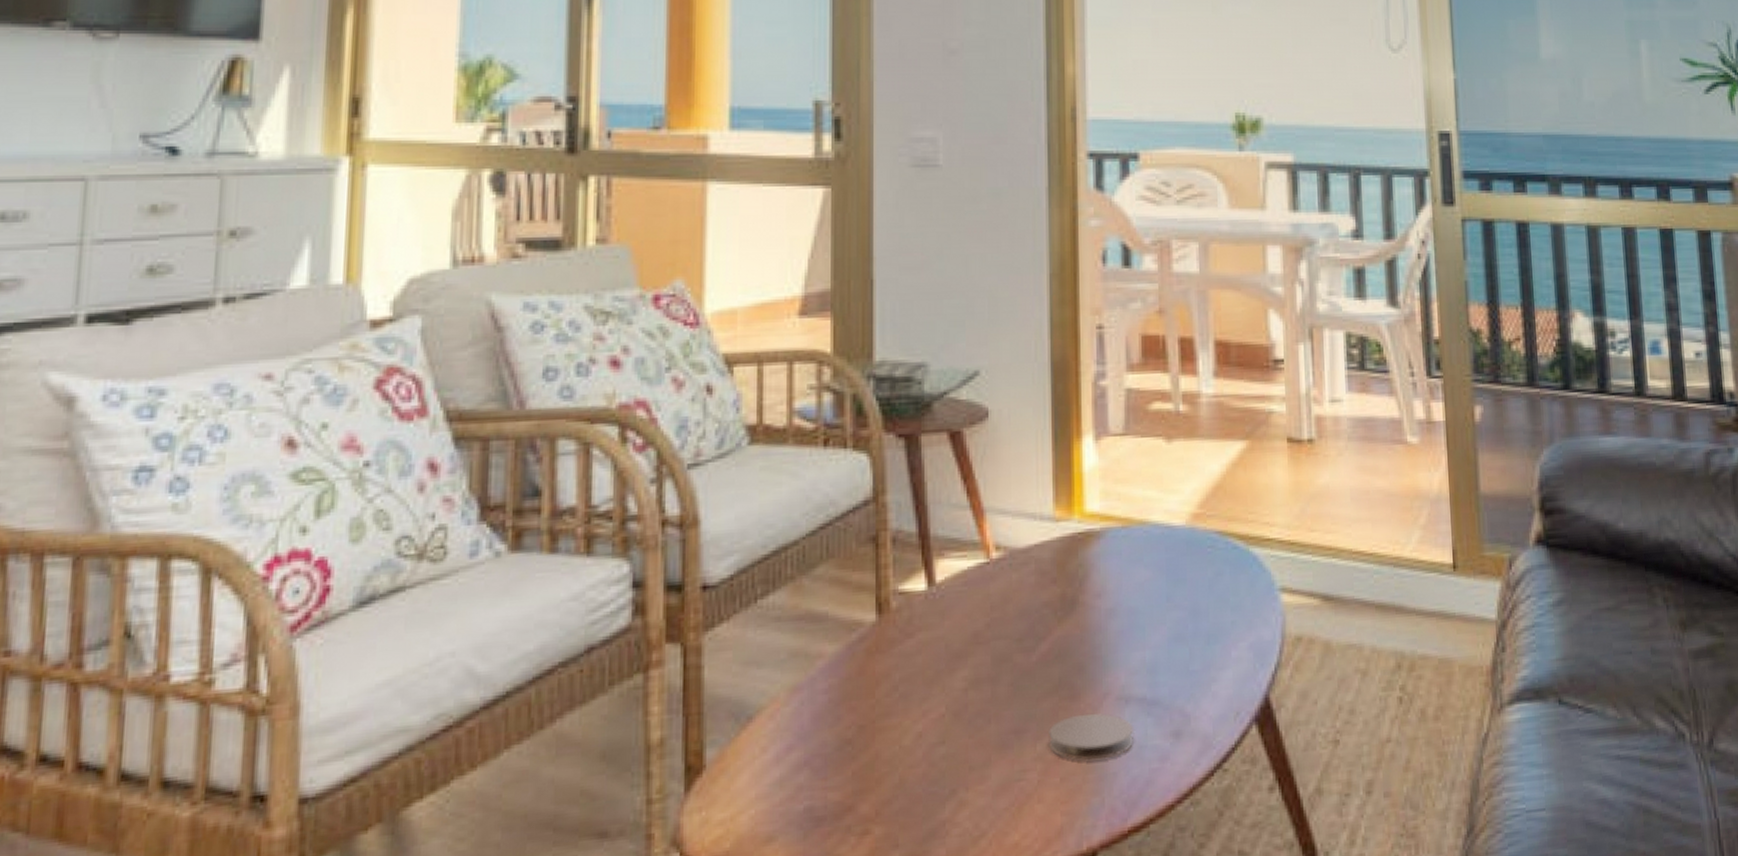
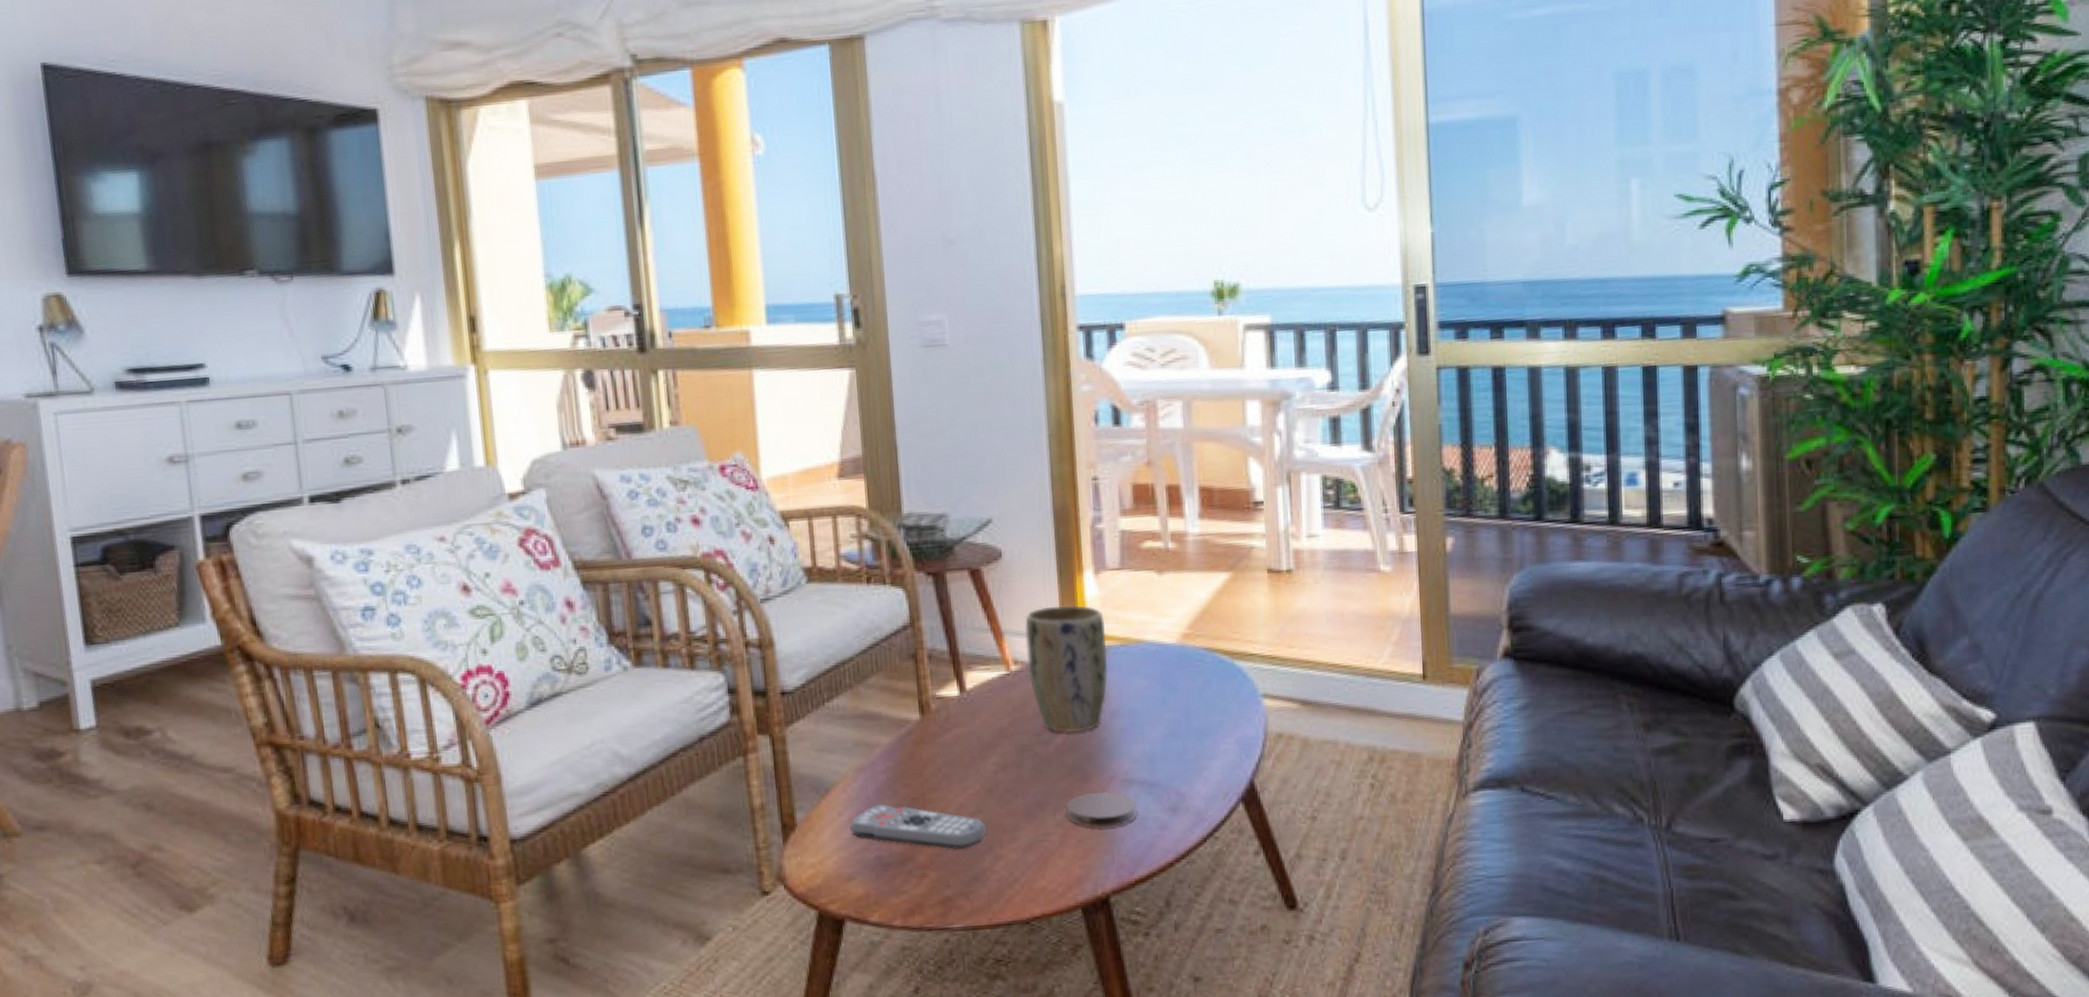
remote control: none [775,734,950,796] -> present [849,804,987,850]
plant pot: none [1010,476,1106,638] -> present [1025,604,1108,733]

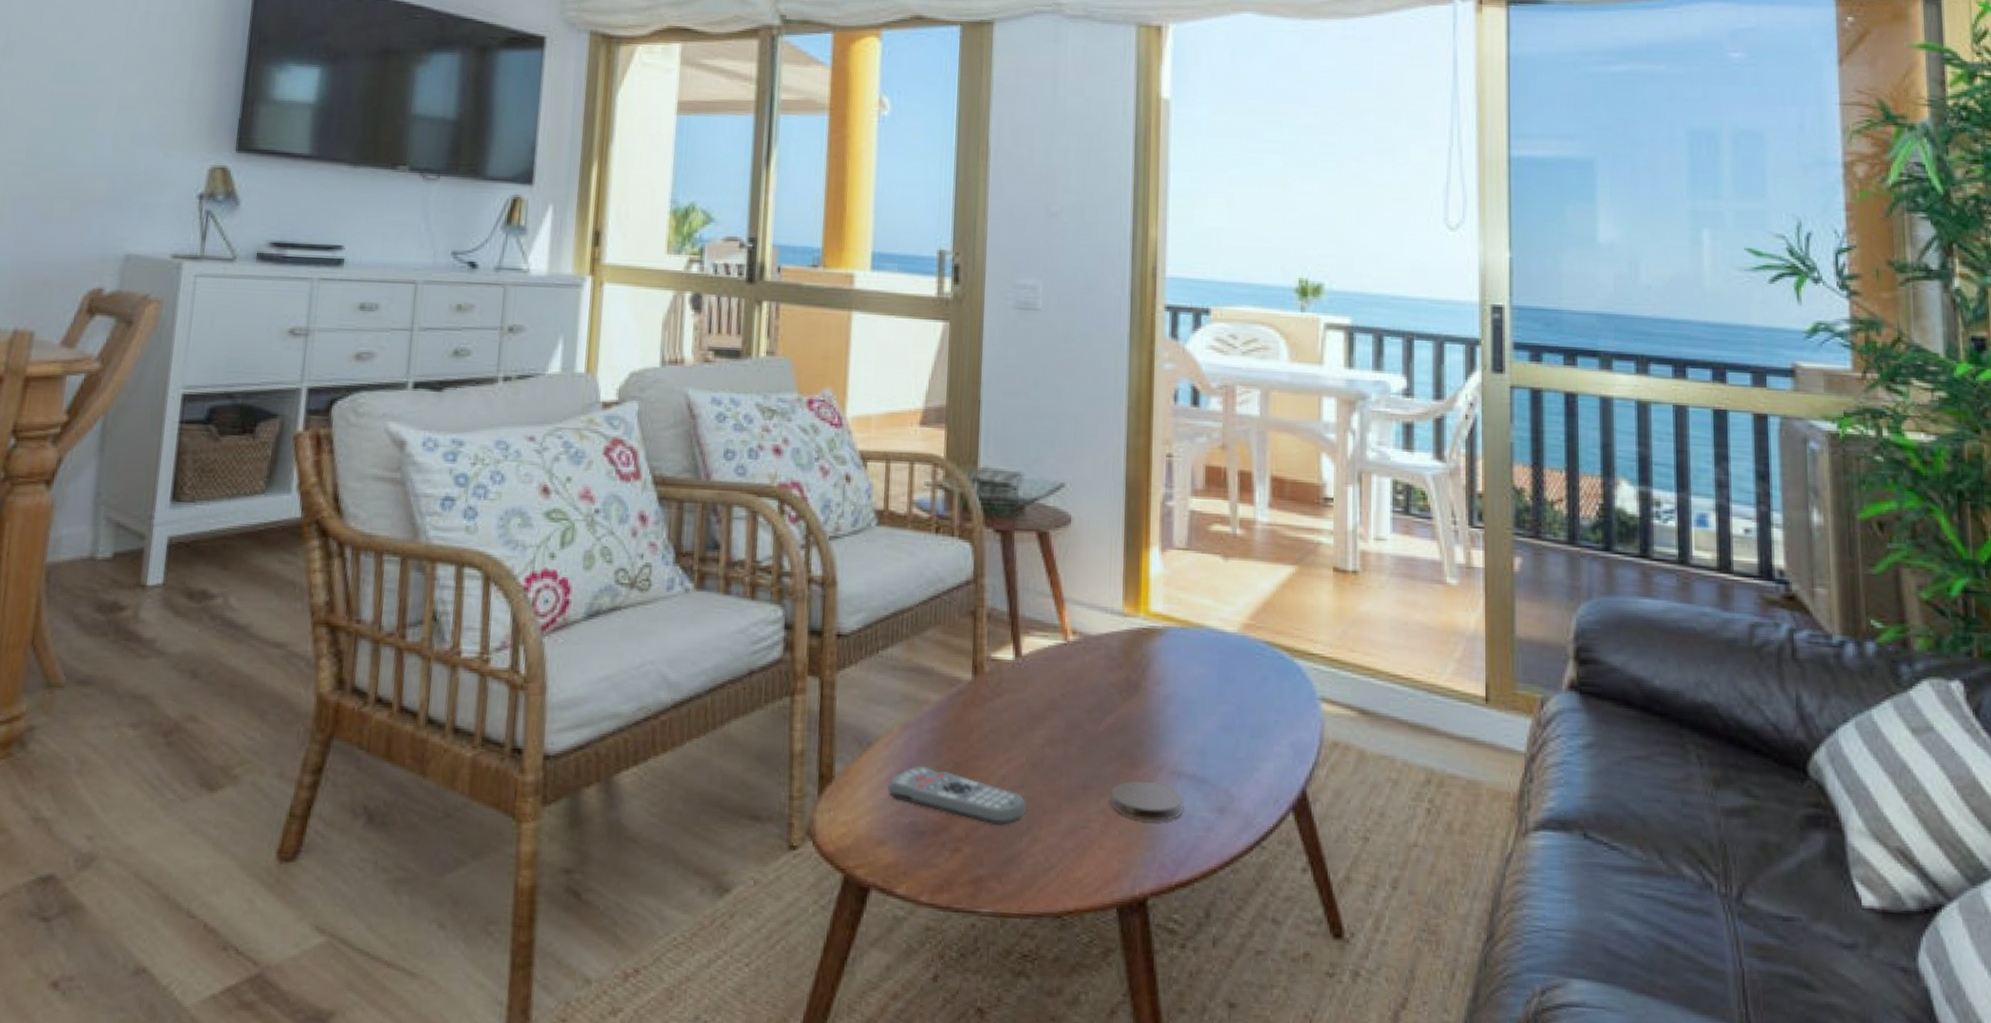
plant pot: present [1025,604,1108,733] -> none [1086,578,1168,715]

